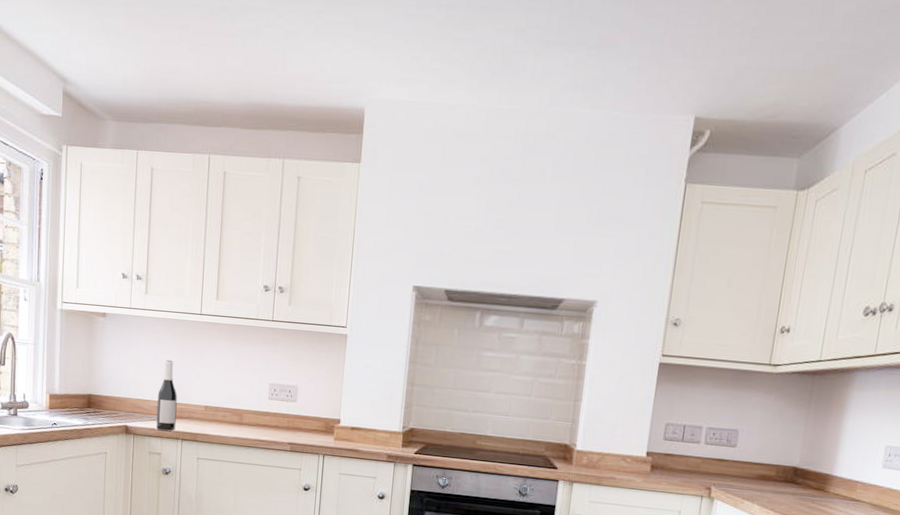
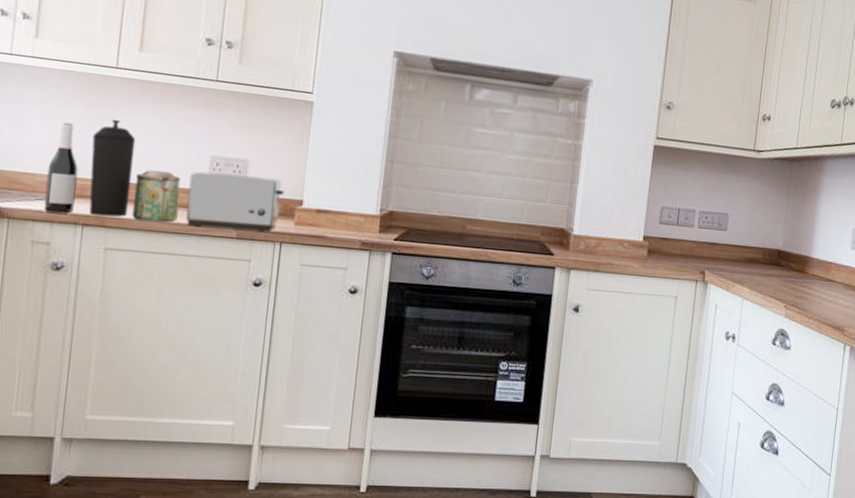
canister: none [185,355,216,434] -> present [88,119,136,218]
canister: none [215,396,248,438] -> present [132,170,180,223]
toaster: none [253,396,326,447] -> present [185,171,284,233]

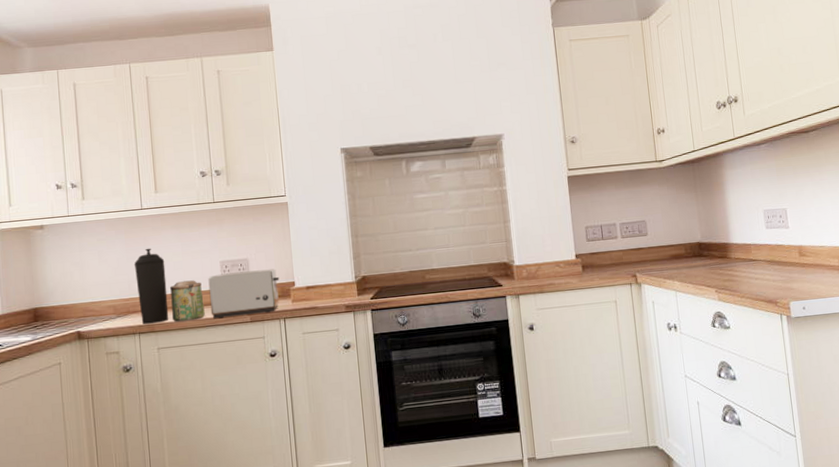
wine bottle: present [43,122,79,214] -> none [107,258,131,329]

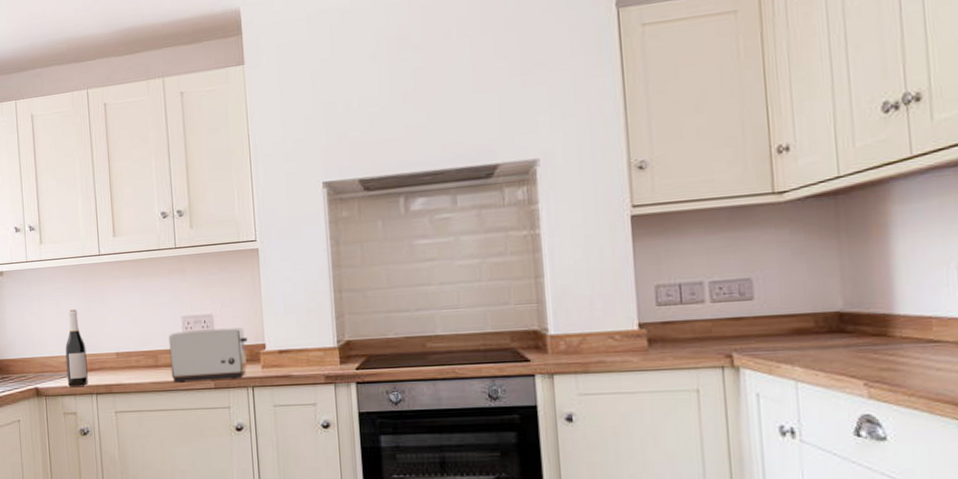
wine bottle: none [107,258,131,329] -> present [65,309,88,388]
canister: present [134,248,169,325] -> none [91,299,127,385]
canister: present [169,280,205,323] -> none [127,337,165,385]

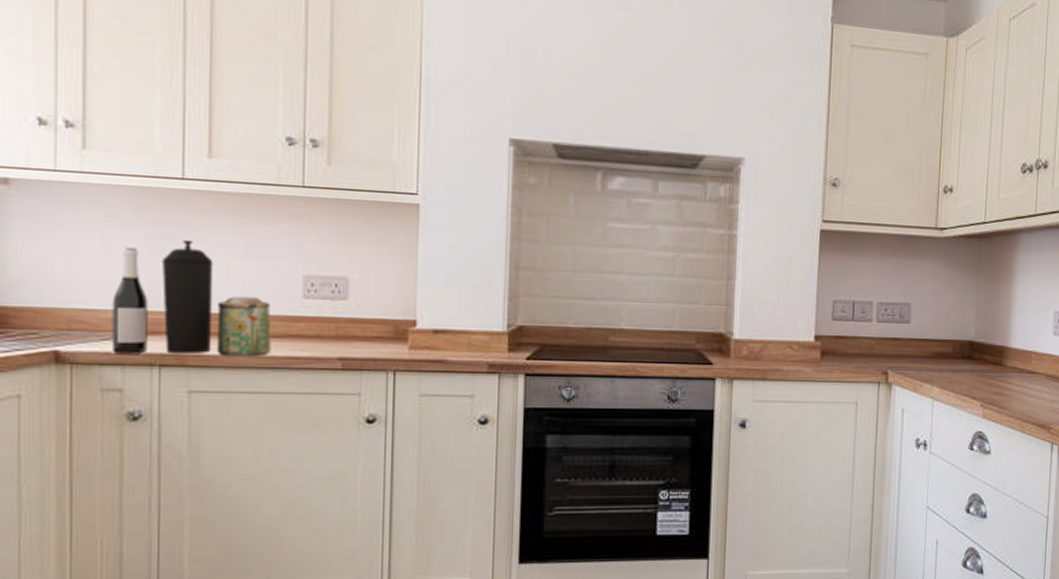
canister: none [91,299,127,385] -> present [161,239,214,355]
canister: none [127,337,165,385] -> present [217,296,271,358]
toaster: present [168,327,248,383] -> none [280,294,394,361]

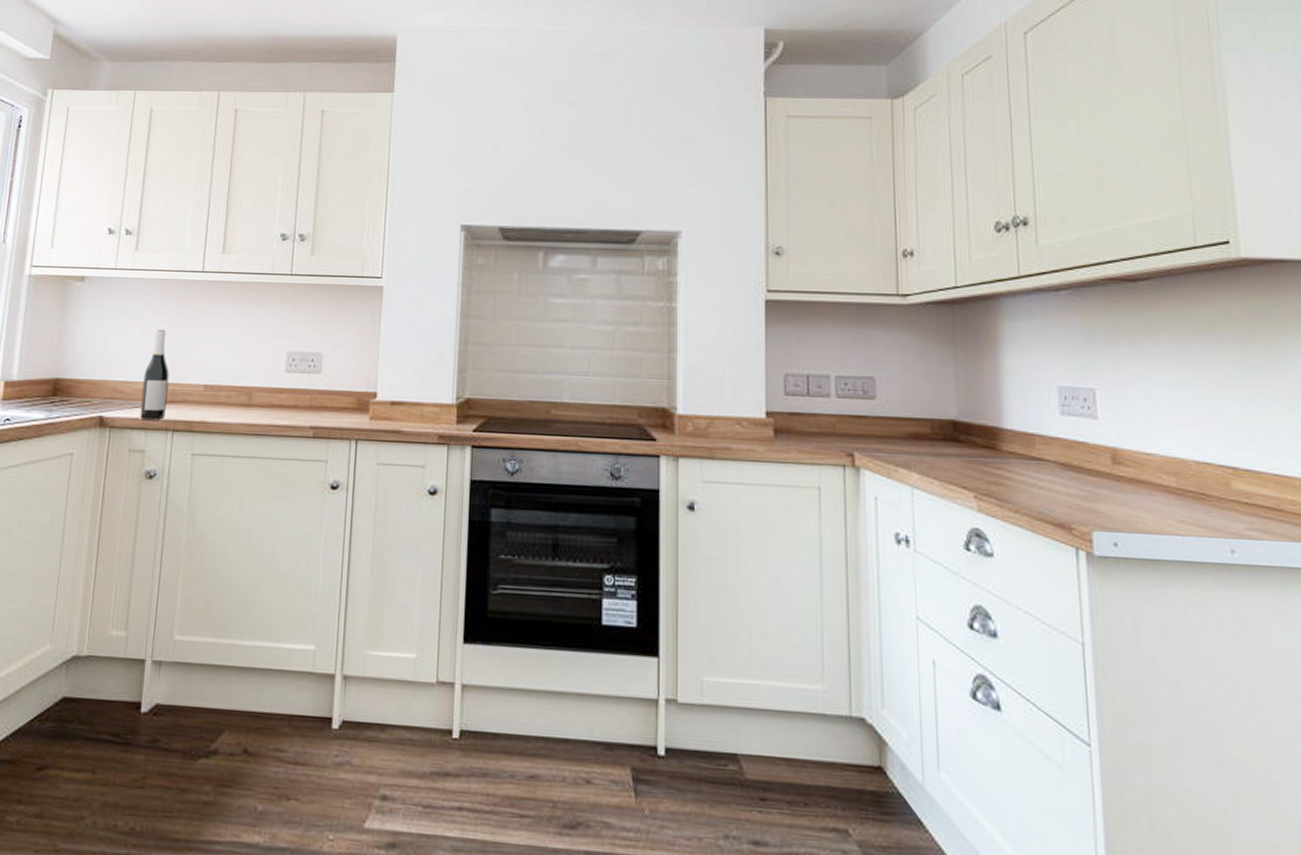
canister: present [161,239,214,355] -> none [178,322,220,422]
canister: present [217,296,271,358] -> none [216,370,259,425]

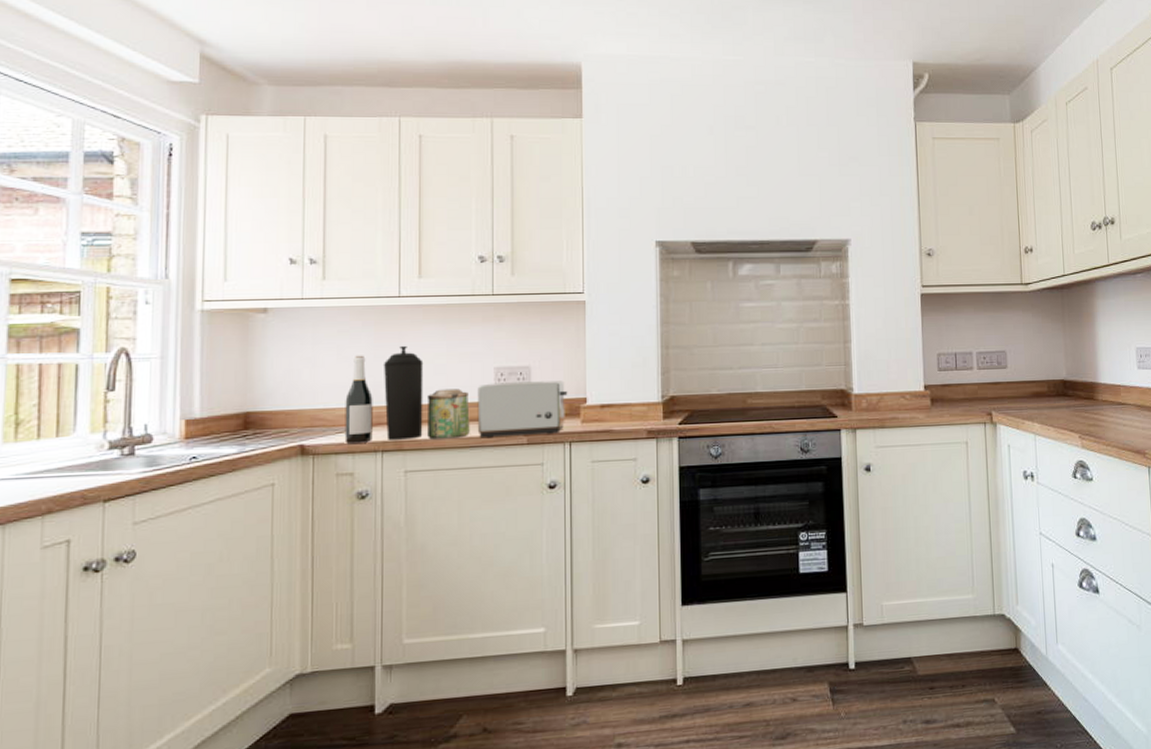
canister: none [178,322,220,422] -> present [383,345,424,441]
canister: none [216,370,259,425] -> present [426,388,470,441]
toaster: none [265,368,358,430] -> present [477,380,568,439]

